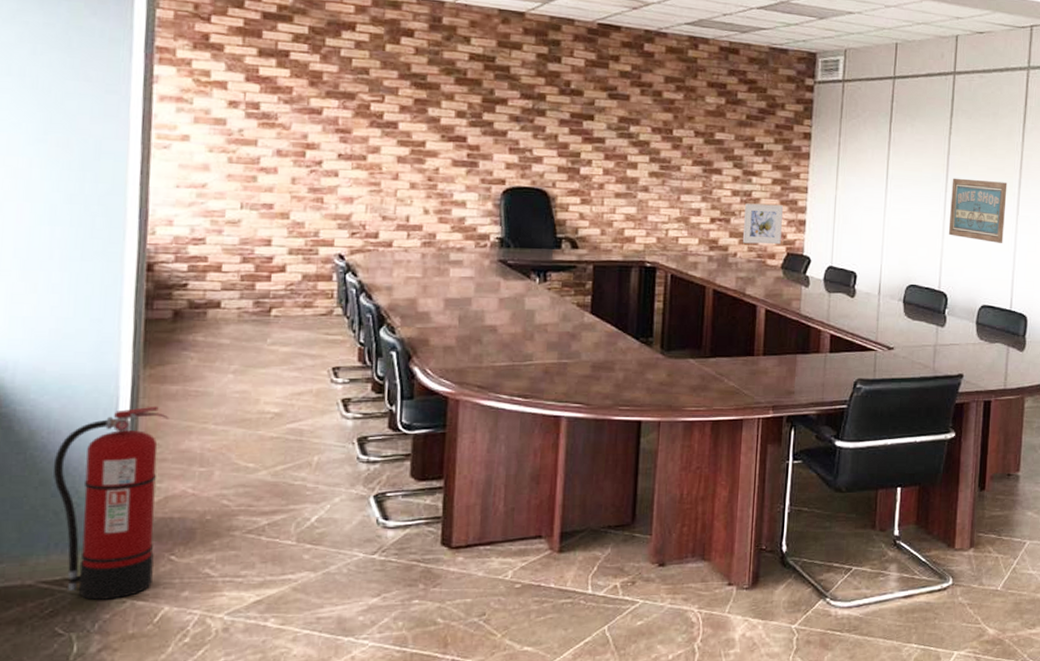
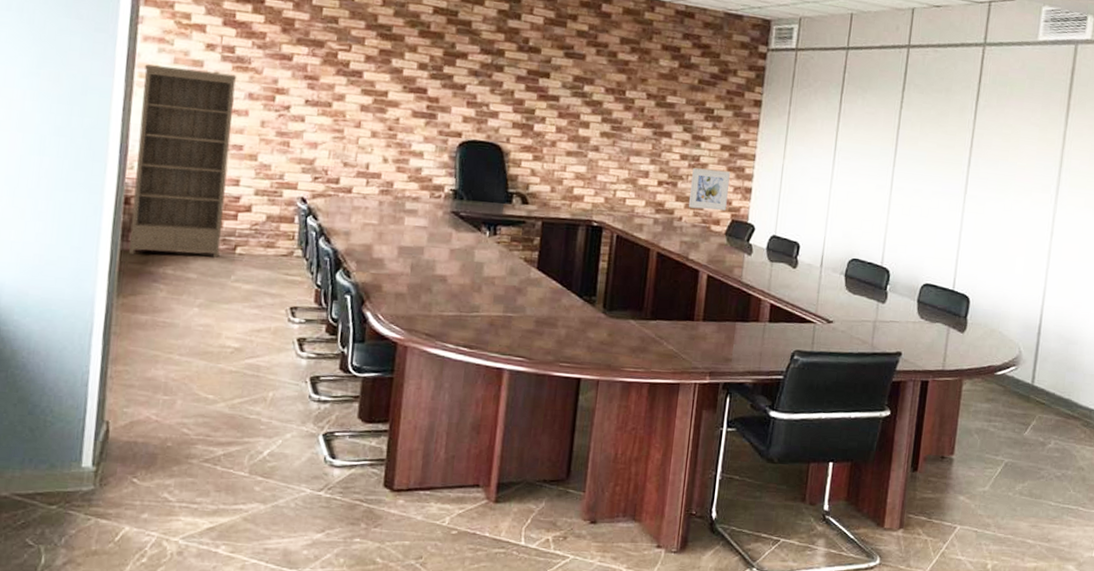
fire extinguisher: present [53,406,169,600] -> none [31,333,138,516]
bookshelf: none [154,125,264,323] -> present [129,64,237,258]
wall art: present [948,178,1008,243] -> none [894,152,957,222]

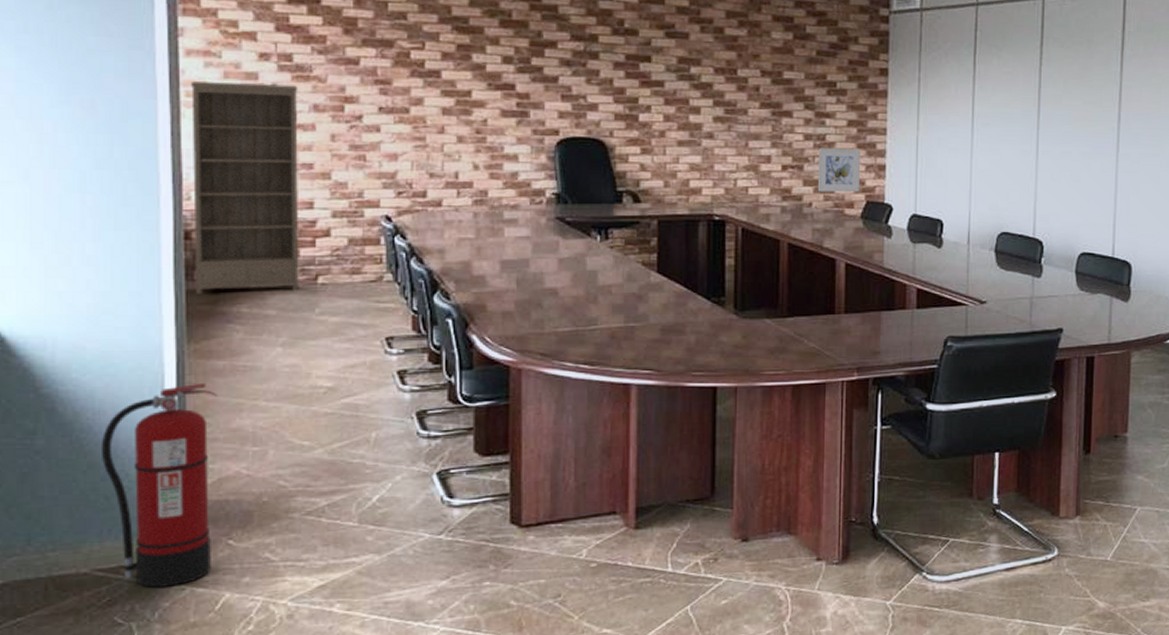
fire extinguisher: none [31,333,138,516] -> present [100,382,218,588]

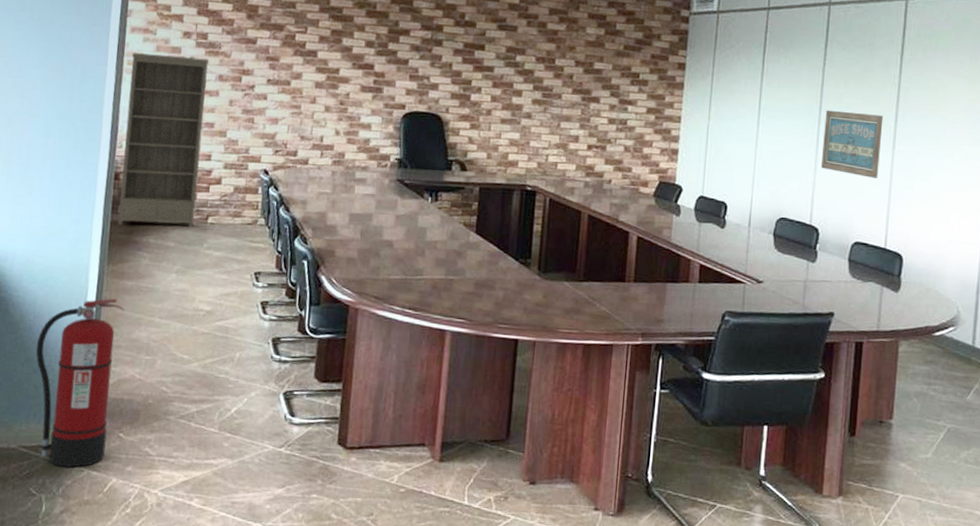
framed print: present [817,148,860,193] -> none [617,131,657,173]
wall art: none [1042,113,1106,184] -> present [820,110,884,178]

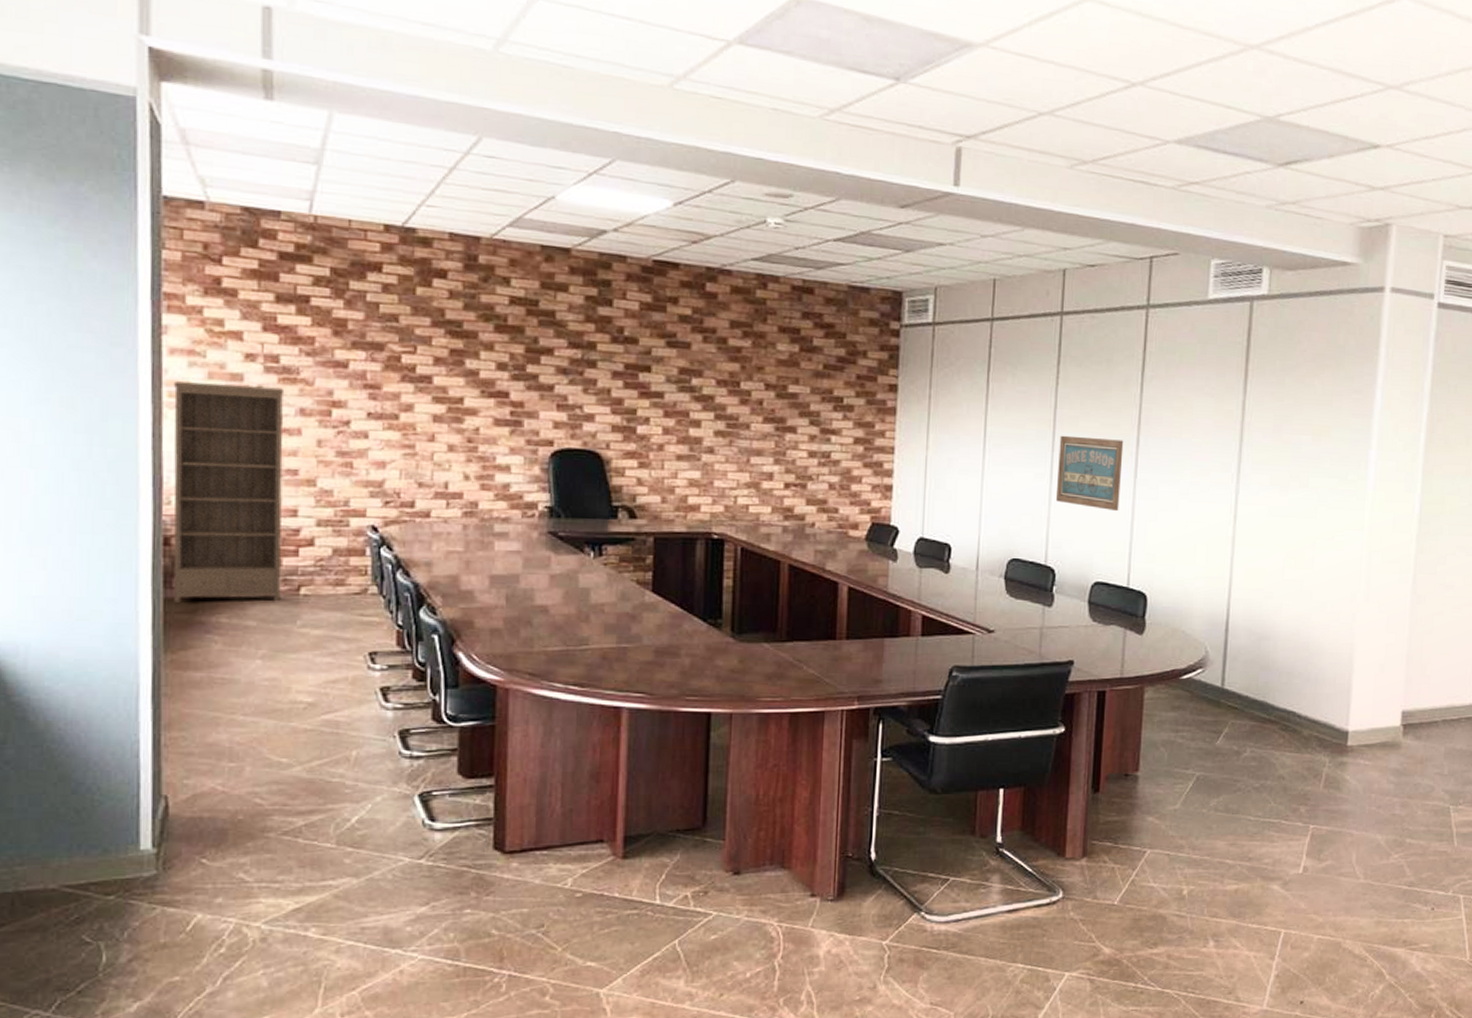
fire extinguisher: present [36,298,125,468] -> none [72,694,194,906]

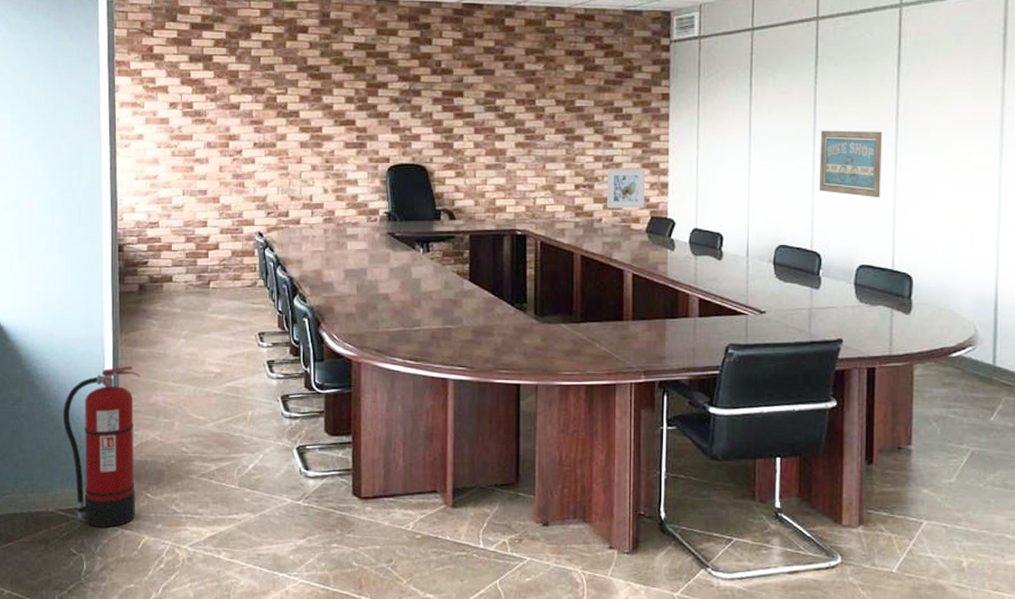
fire extinguisher: none [72,694,194,906] -> present [62,365,140,528]
bookshelf: present [173,381,285,603] -> none [123,127,197,295]
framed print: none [820,466,866,513] -> present [606,168,645,209]

